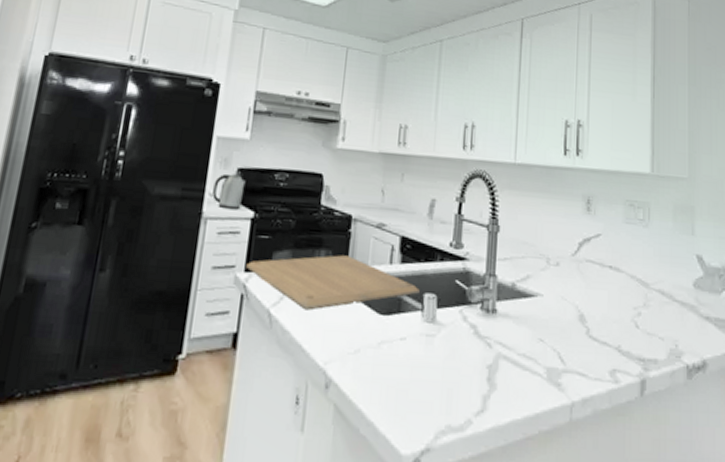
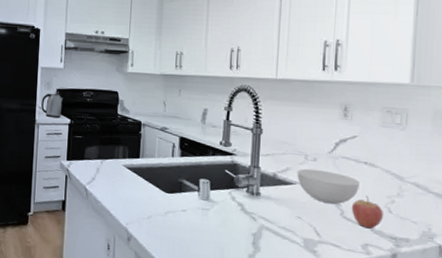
chopping board: present [246,255,420,310] -> none [68,150,196,188]
bowl: none [538,275,605,321] -> present [297,168,360,205]
fruit: none [597,307,631,350] -> present [351,195,384,229]

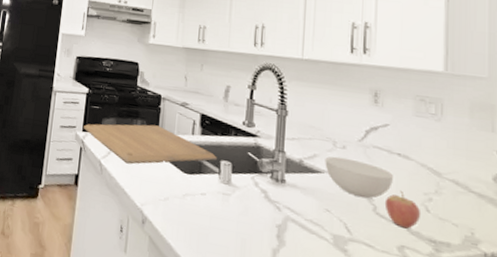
kettle: present [41,93,63,119] -> none [59,60,82,87]
chopping board: none [68,150,196,188] -> present [83,123,217,164]

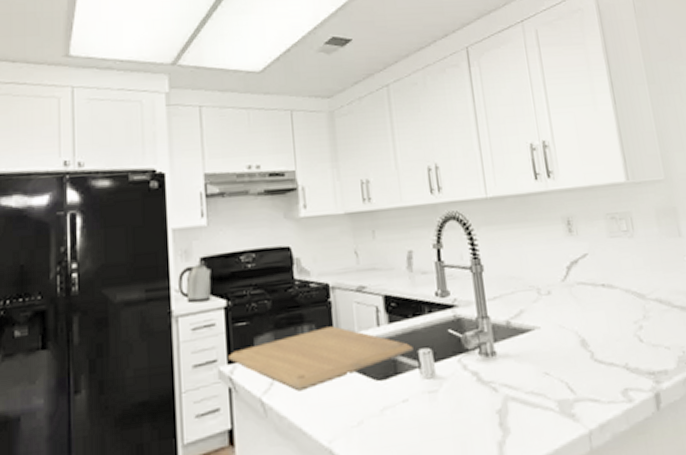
kettle: none [59,60,82,87] -> present [178,264,212,304]
bowl: present [325,156,393,199] -> none [532,304,604,347]
fruit: present [384,190,421,229] -> none [600,326,636,368]

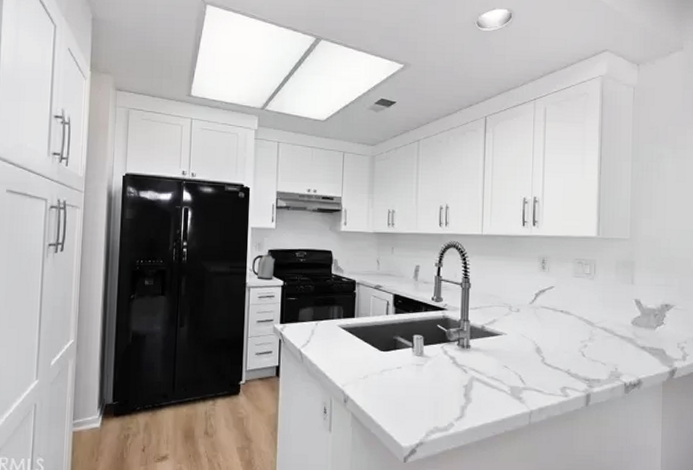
chopping board: present [228,326,413,392] -> none [281,309,410,349]

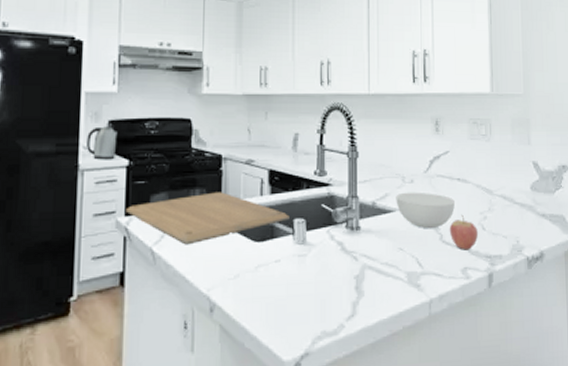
chopping board: none [281,309,410,349] -> present [126,192,290,245]
bowl: none [503,319,557,352] -> present [396,192,455,229]
fruit: none [550,341,579,373] -> present [449,214,479,250]

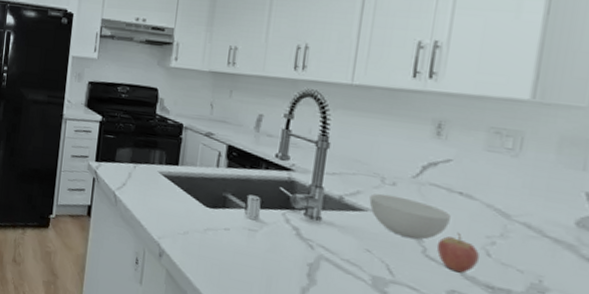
kettle: present [87,126,118,160] -> none [70,85,95,115]
chopping board: present [126,192,290,245] -> none [96,153,244,196]

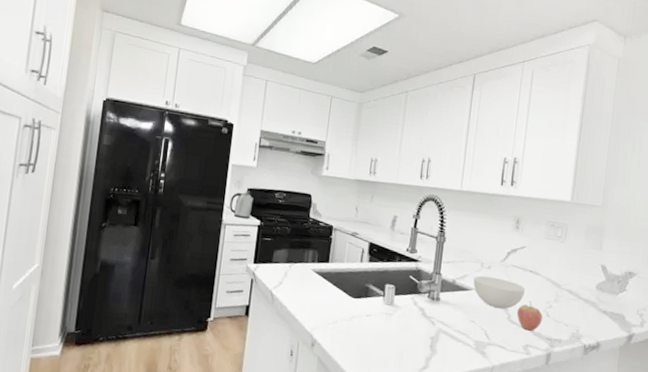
kettle: none [70,85,95,115] -> present [229,192,254,219]

